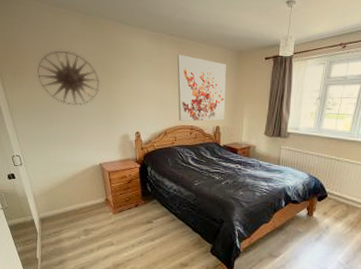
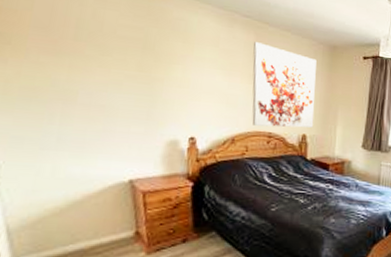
wall art: present [37,50,100,105] -> none [33,16,139,96]

